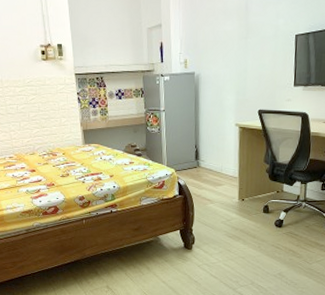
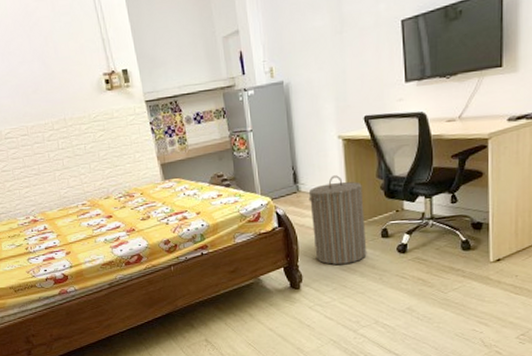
laundry hamper: none [206,156,252,232] -> present [308,175,367,265]

